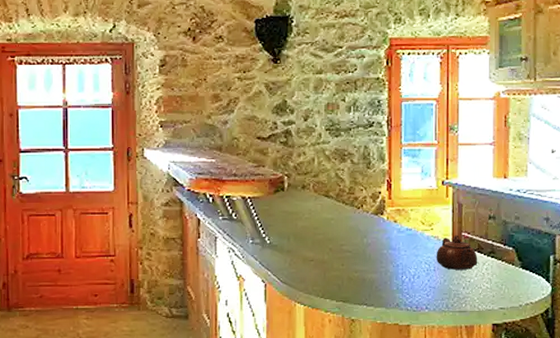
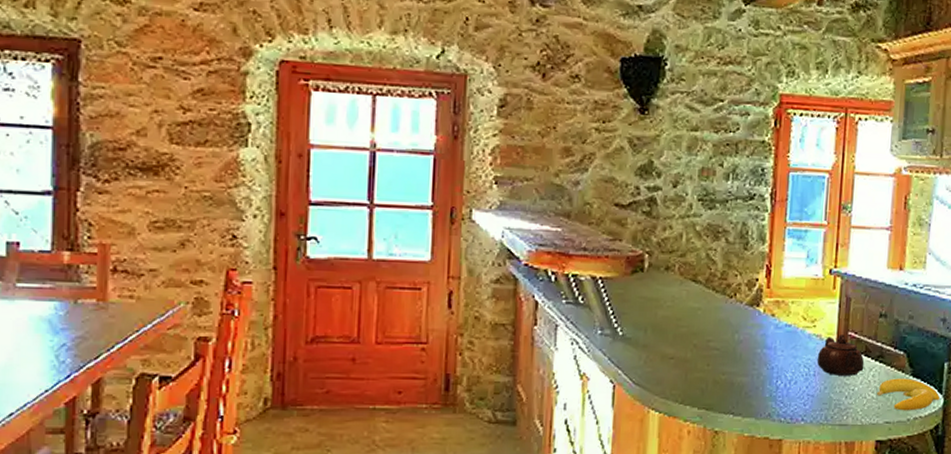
banana: none [490,270,548,298] -> present [876,378,940,411]

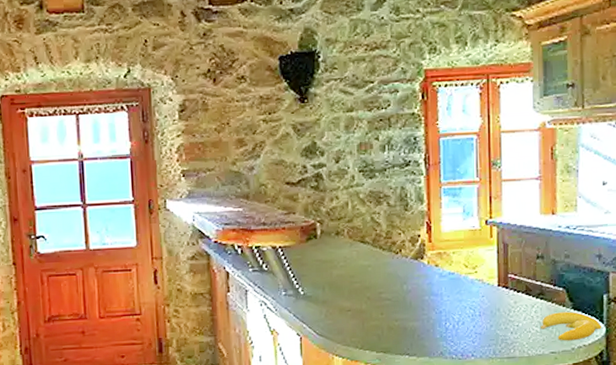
teapot: present [817,334,865,376] -> none [481,277,526,314]

